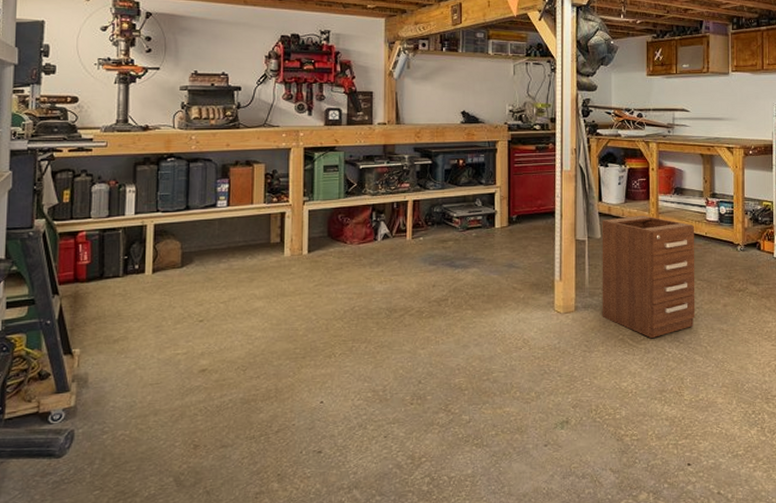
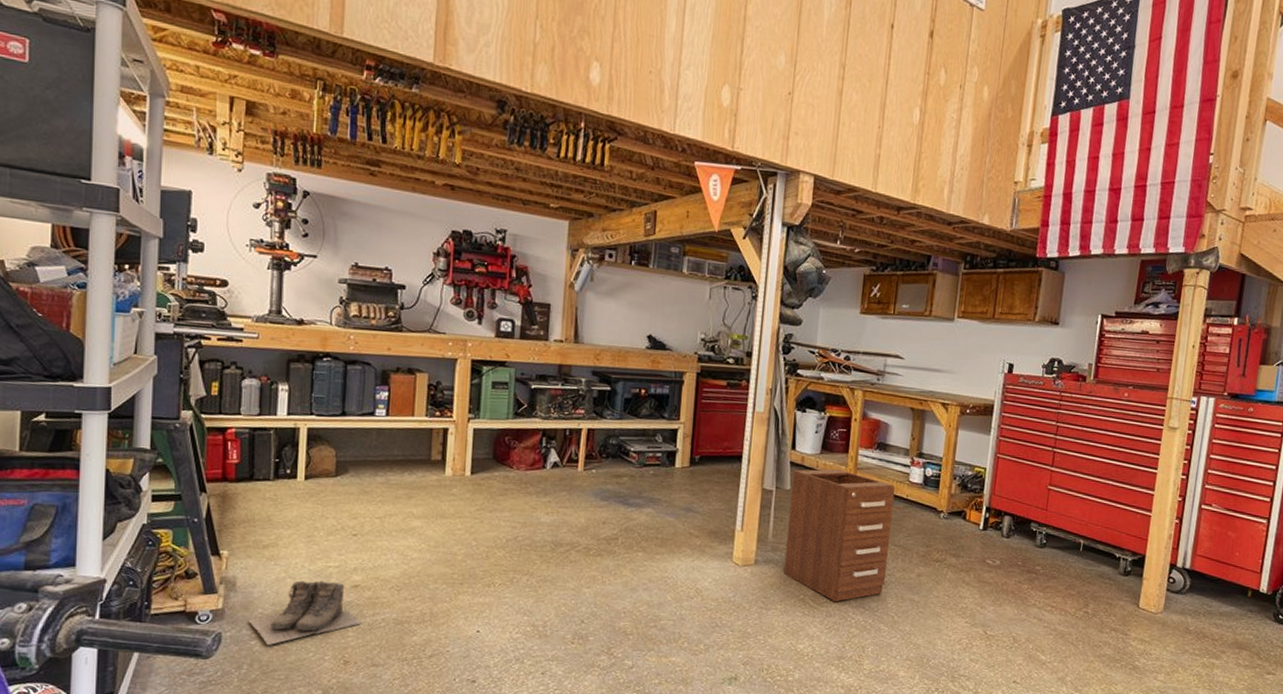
boots: none [100,368,210,437] -> present [248,580,361,645]

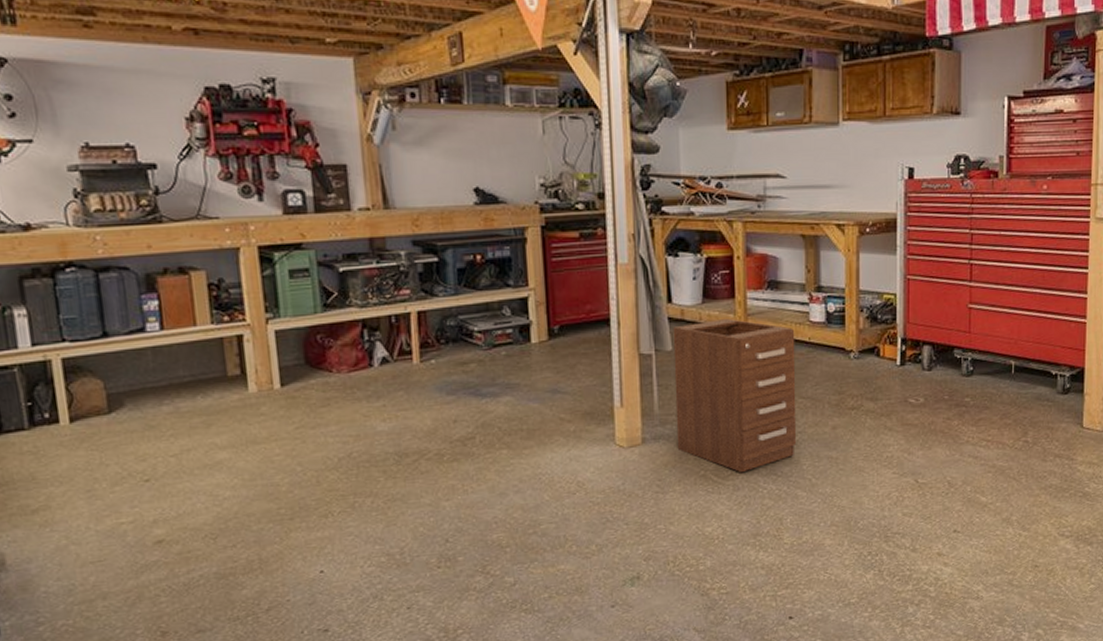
boots: present [248,580,361,645] -> none [30,541,175,629]

